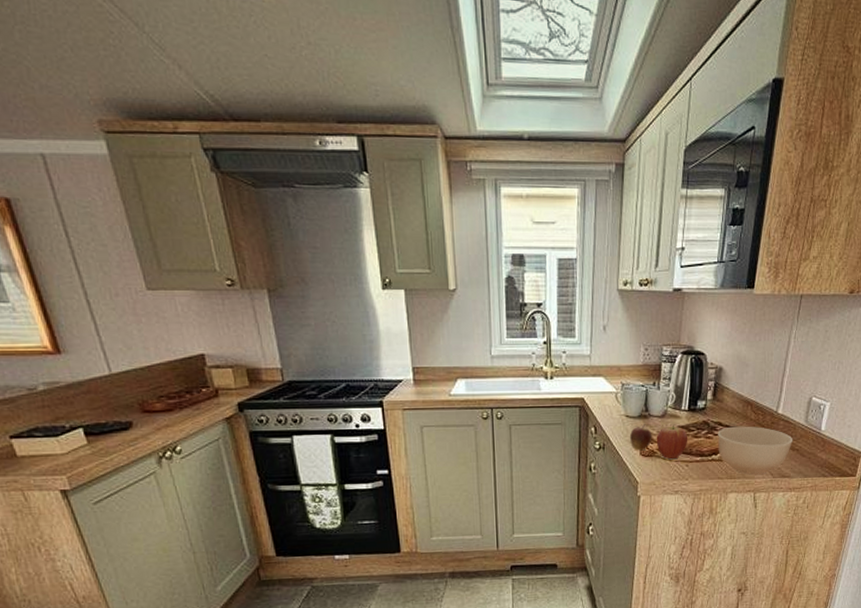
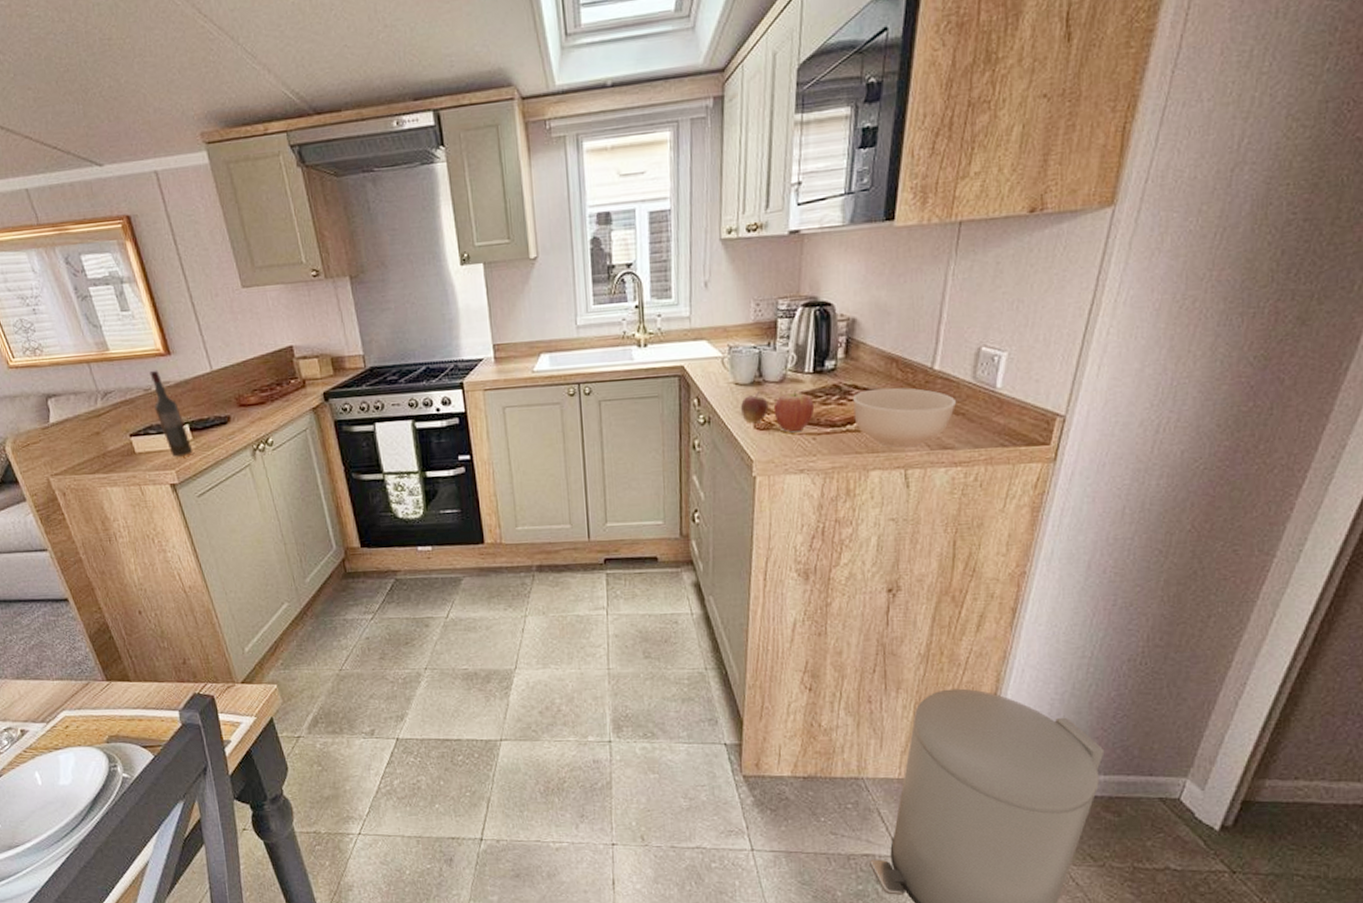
wine bottle: none [34,368,88,463] -> present [149,370,193,458]

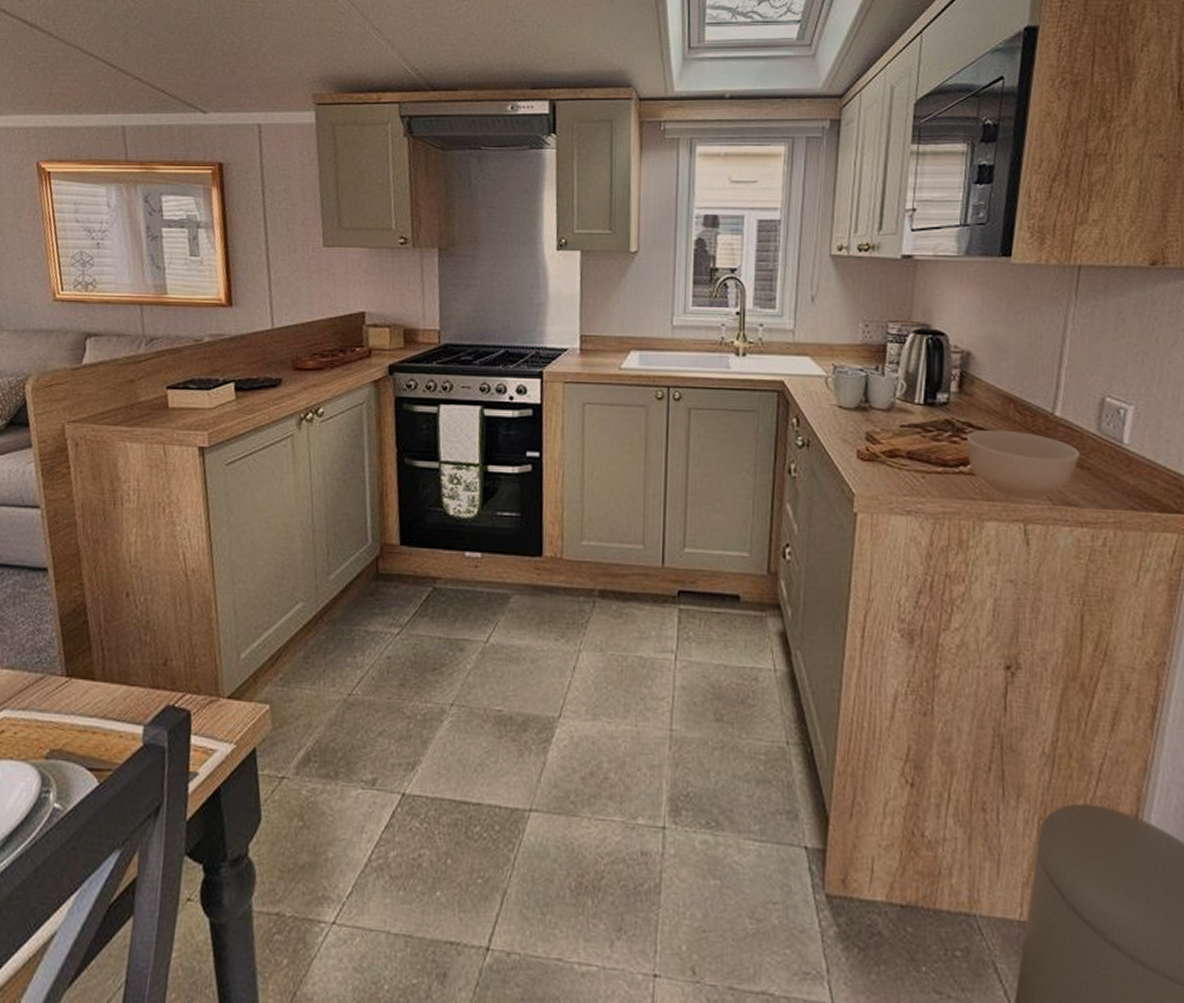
wine bottle: present [149,370,193,458] -> none [201,320,233,419]
fruit: present [740,392,769,424] -> none [843,418,874,453]
fruit: present [773,390,815,433] -> none [879,421,925,468]

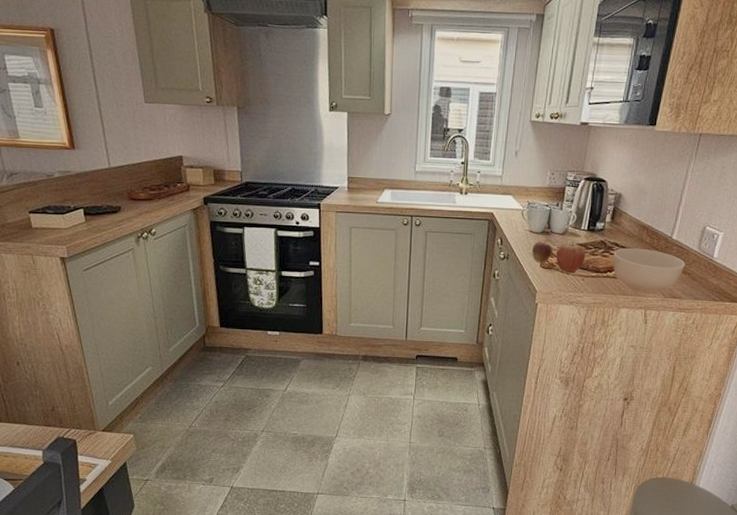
fruit: none [843,418,874,453] -> present [531,239,553,263]
fruit: none [879,421,925,468] -> present [556,242,586,273]

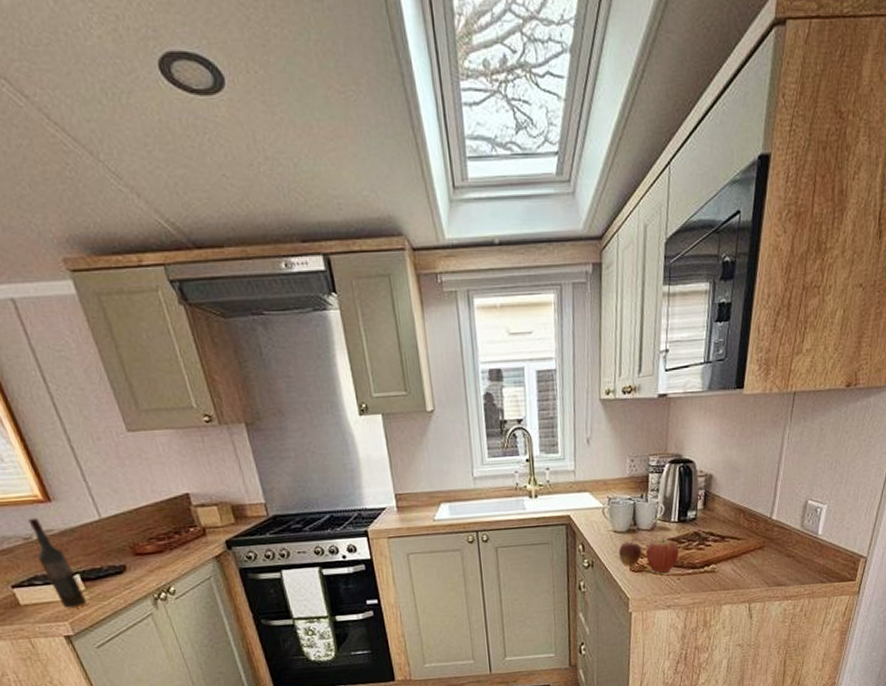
wine bottle: none [54,160,84,236] -> present [28,517,88,609]
bowl: present [613,247,686,294] -> none [710,534,789,586]

